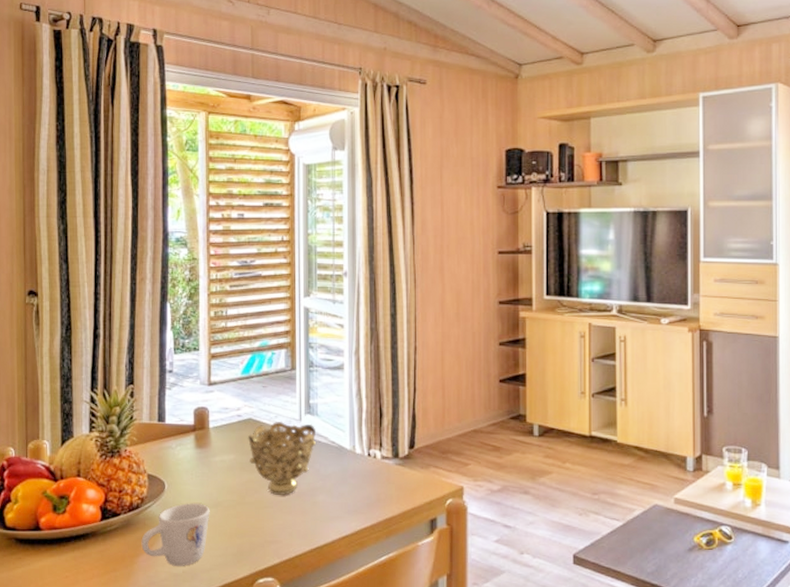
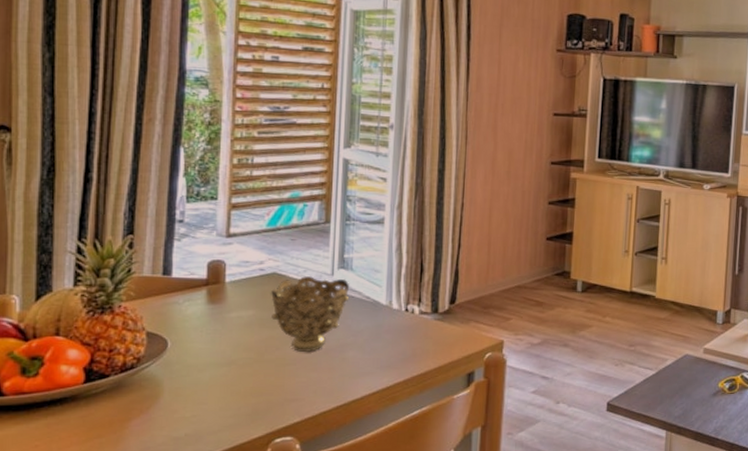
mug: present [141,503,210,566] -> none [135,362,222,429]

